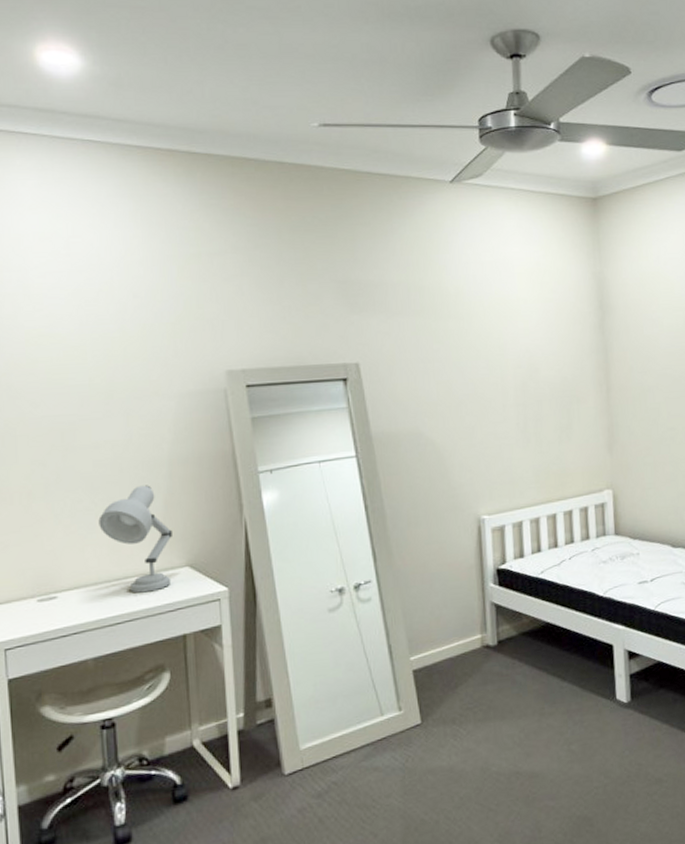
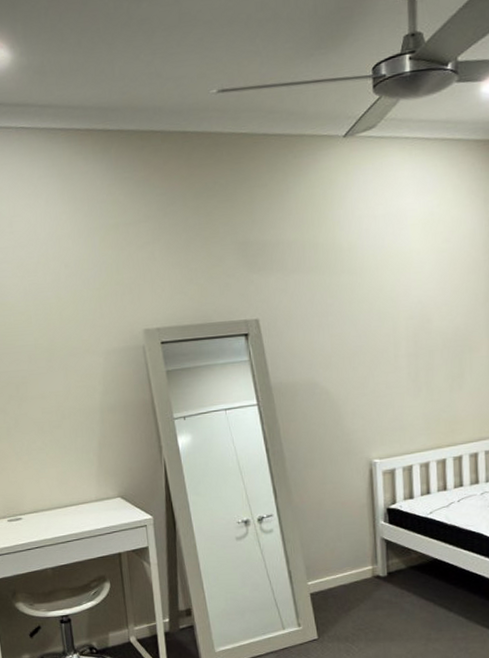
desk lamp: present [98,485,172,593] -> none [48,429,108,518]

